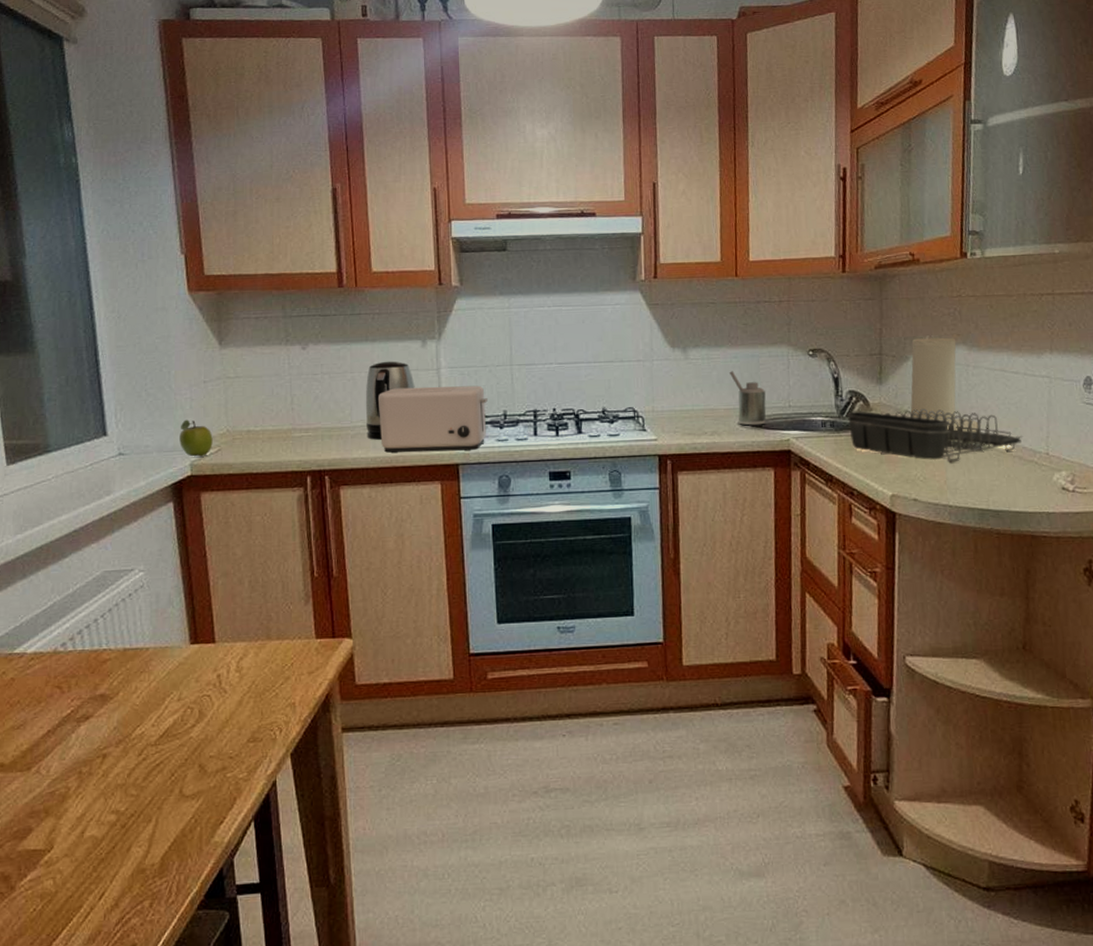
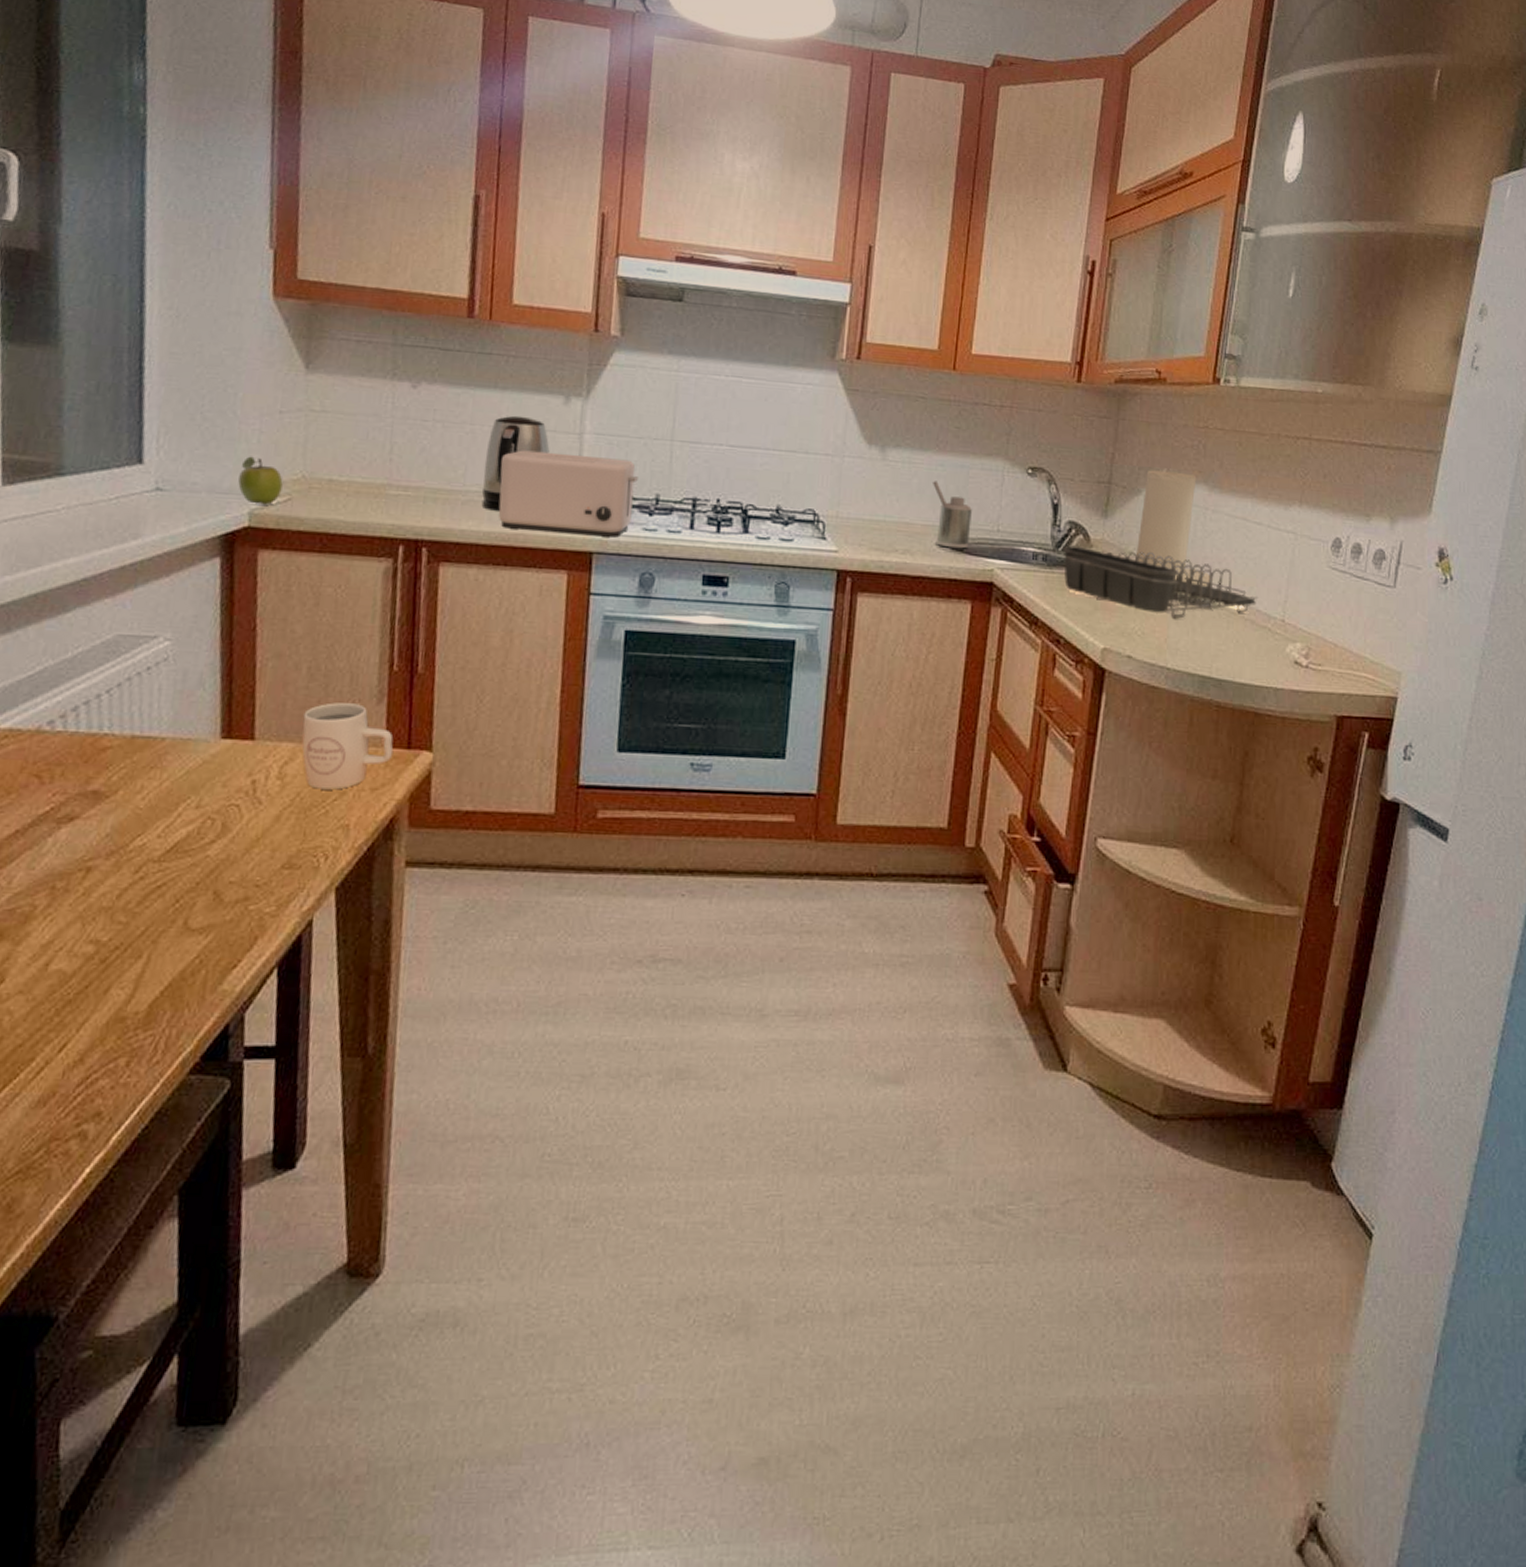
mug: none [250,606,322,677] -> present [301,702,394,790]

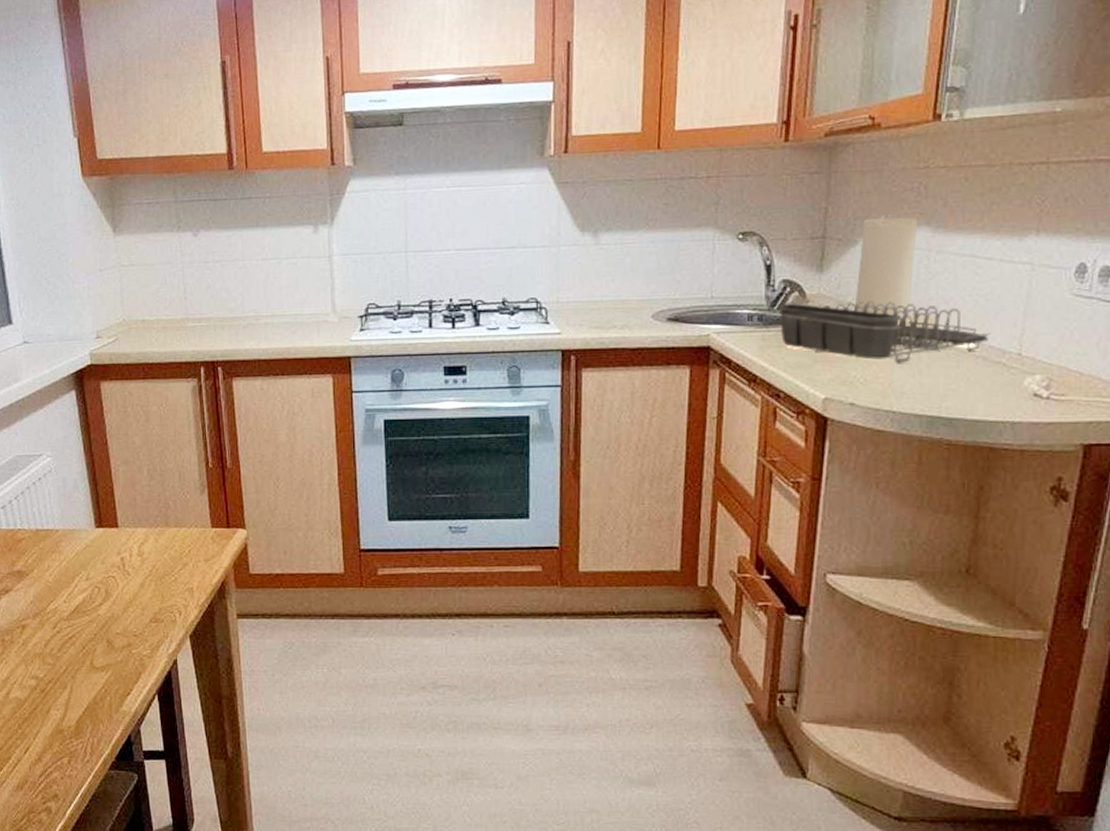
fruit: present [238,456,283,505] -> none [79,308,110,346]
mug: present [301,702,394,790] -> none [150,495,218,562]
kettle: present [481,415,550,513] -> none [256,247,307,332]
toaster: present [498,450,638,539] -> none [270,274,381,345]
soap dispenser: present [933,481,973,549] -> none [645,257,686,319]

